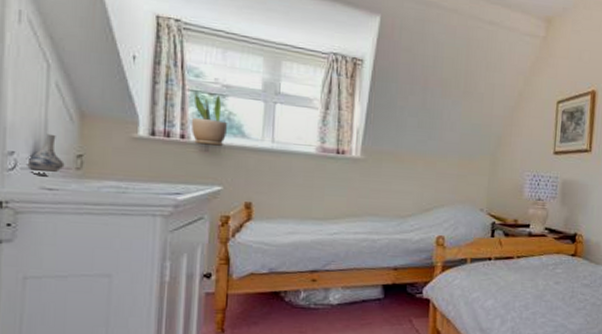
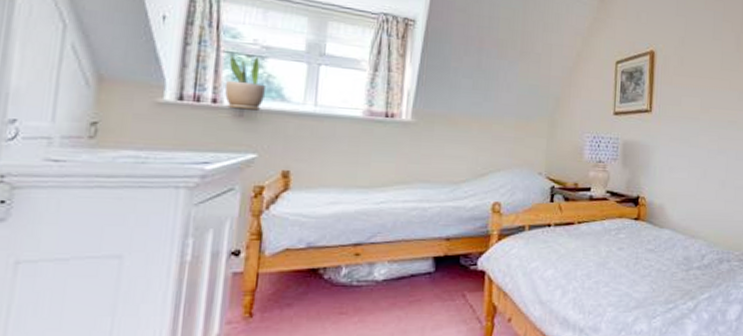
decorative vase: present [24,133,65,172] -> none [27,99,76,141]

